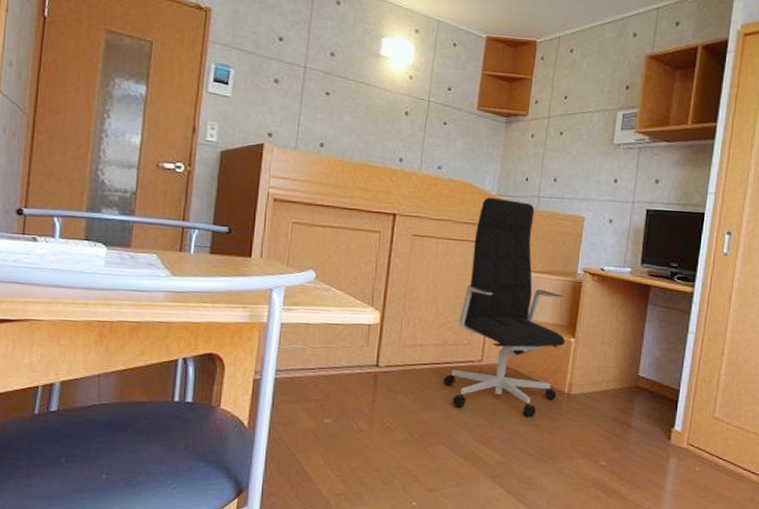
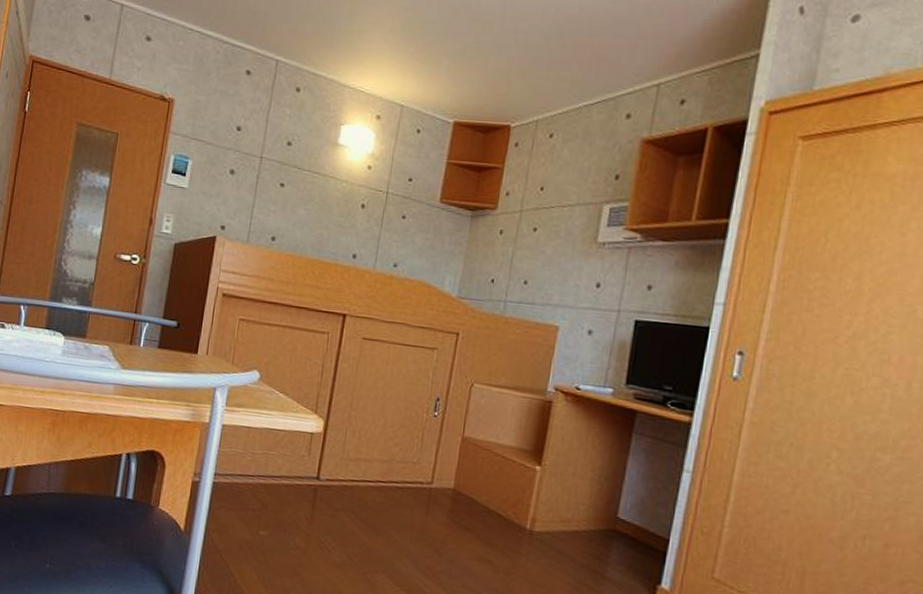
office chair: present [443,197,566,418] -> none [388,299,532,553]

